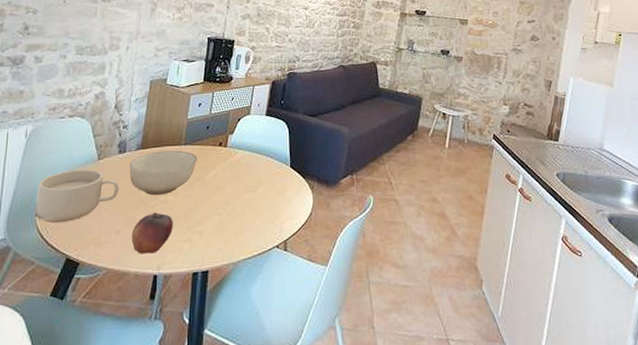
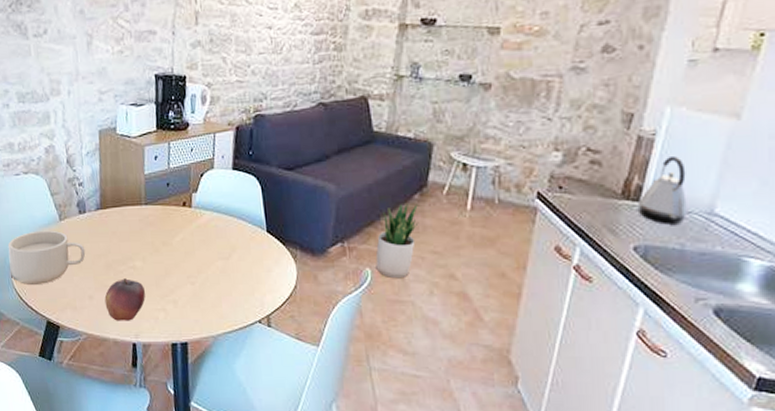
bowl: present [129,150,198,196] -> none [91,211,161,260]
planter: none [377,143,411,204] -> present [375,204,419,279]
kettle: none [558,110,588,157] -> present [639,156,687,225]

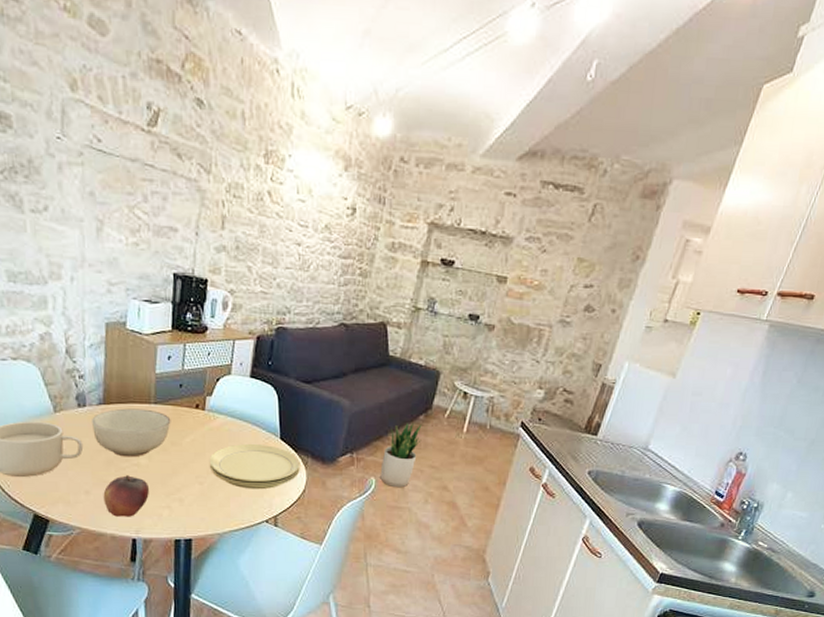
bowl: none [91,211,161,260] -> present [92,408,171,458]
plate: none [198,239,290,288] -> present [209,444,300,490]
kettle: present [639,156,687,225] -> none [596,402,633,456]

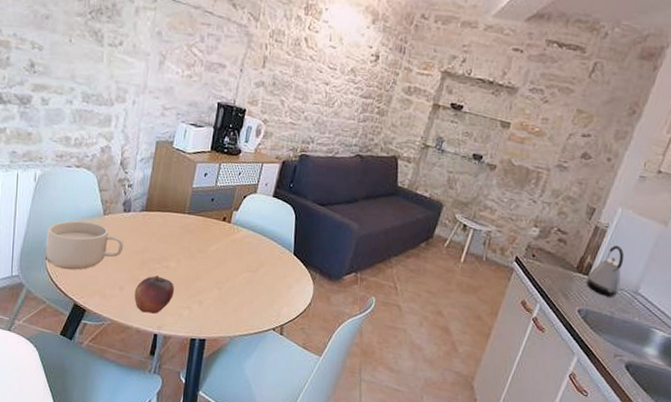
bowl: present [92,408,171,458] -> none [133,216,201,260]
plate: present [209,444,300,490] -> none [228,256,309,299]
planter: present [380,423,422,488] -> none [380,249,423,310]
kettle: none [596,402,633,456] -> present [586,246,624,297]

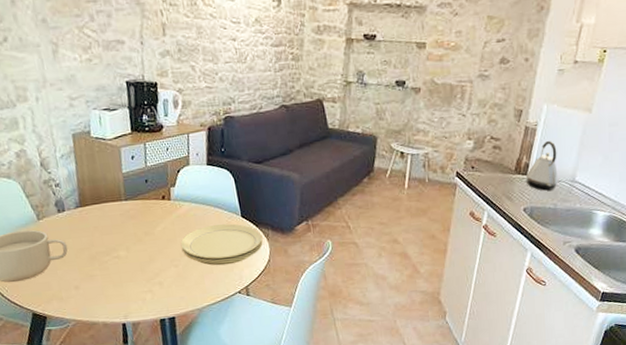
fruit: present [134,275,174,314] -> none [91,267,132,306]
plate: none [228,256,309,299] -> present [180,223,263,266]

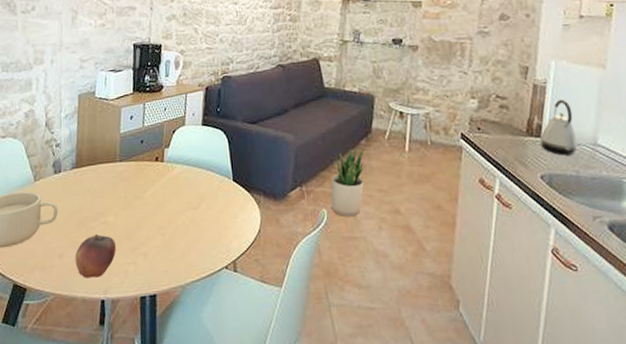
fruit: none [91,267,132,306] -> present [75,234,116,278]
plate: present [180,223,263,266] -> none [169,188,254,236]
planter: none [335,186,368,247] -> present [330,149,366,217]

